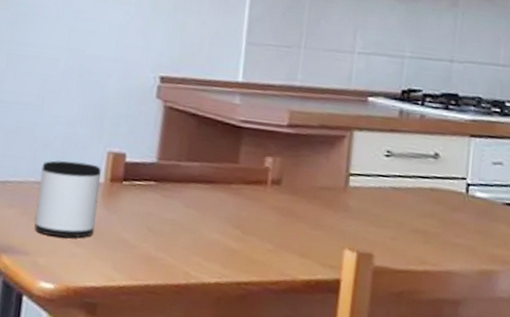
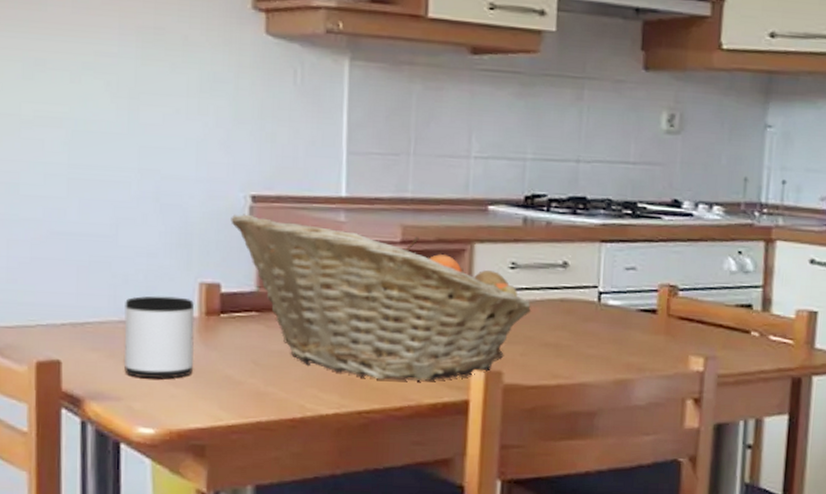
fruit basket: none [140,92,404,258] -> present [231,214,532,381]

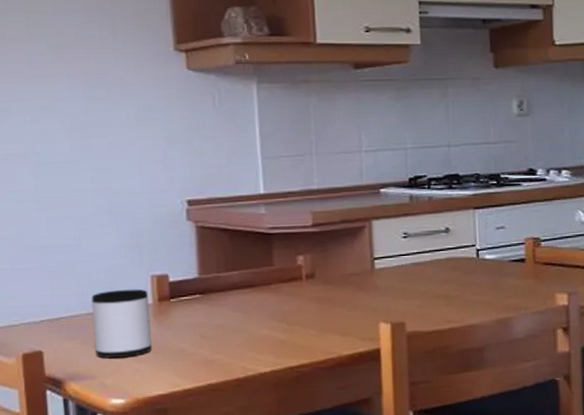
fruit basket: present [231,214,532,381] -> none [172,216,424,339]

